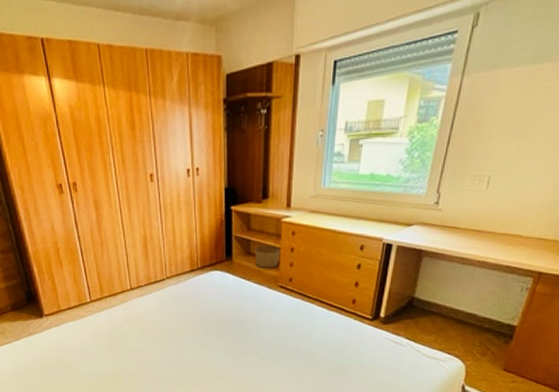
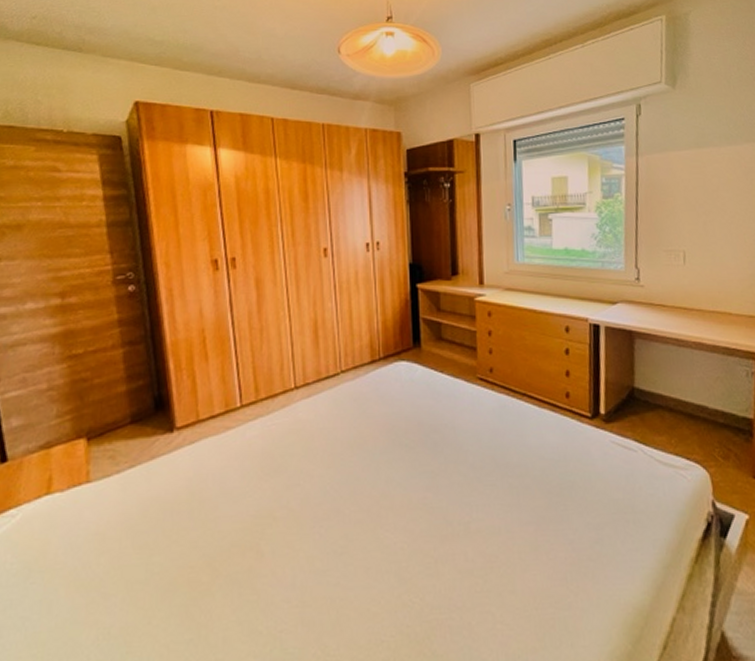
basket: present [254,243,281,268] -> none [446,326,477,356]

